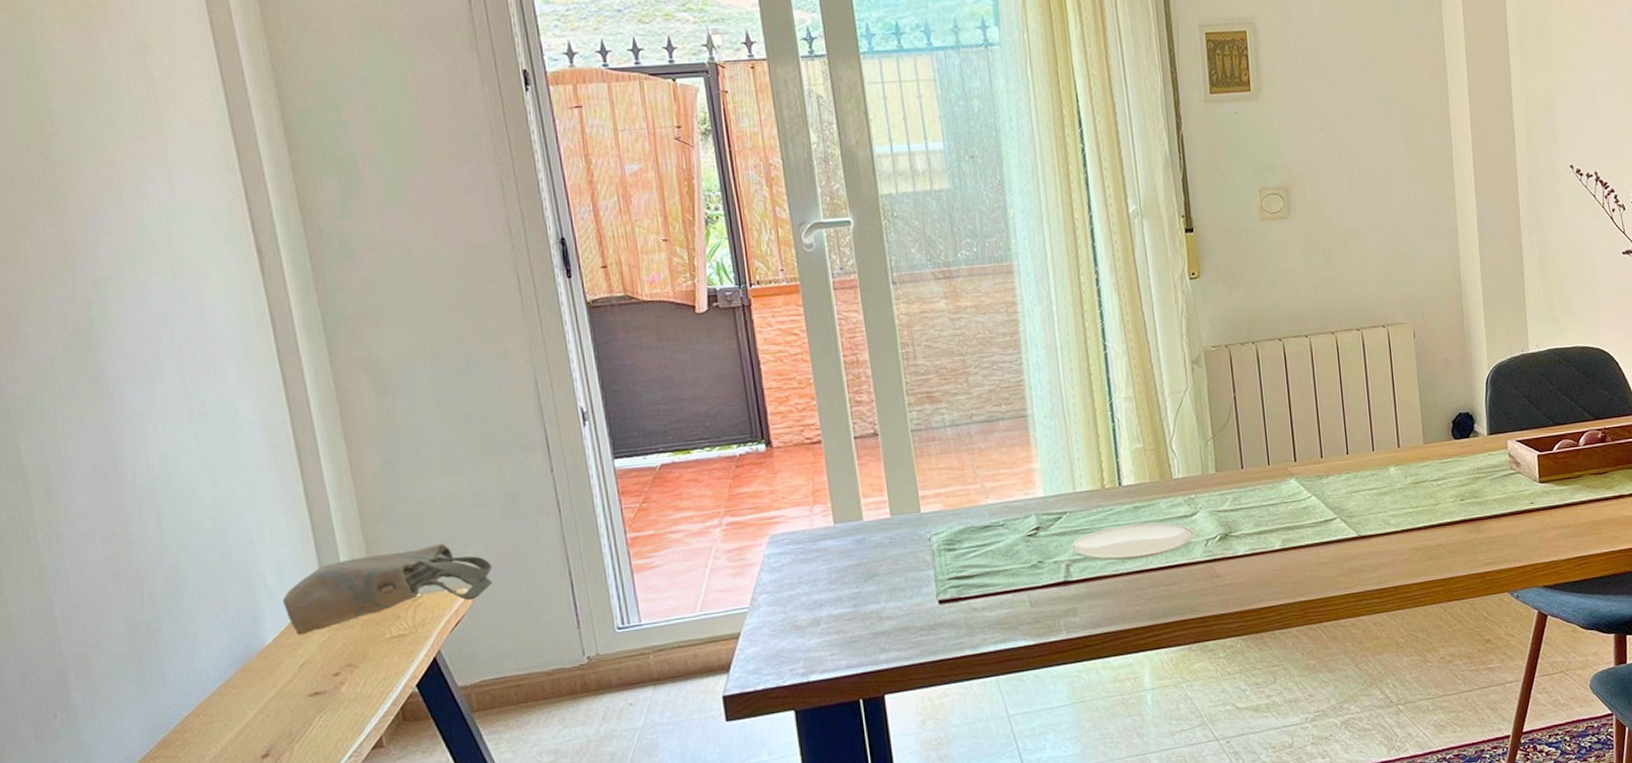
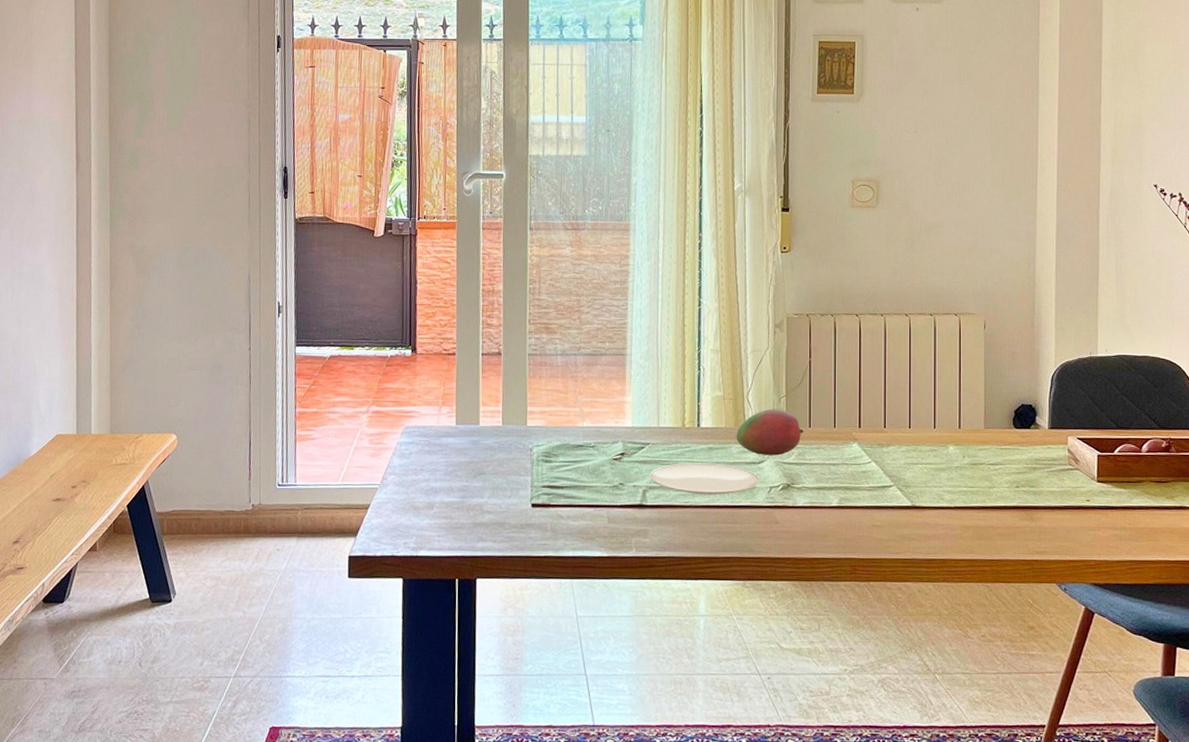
tote bag: present [283,543,493,635] -> none [48,395,195,452]
fruit: none [1163,453,1236,507] -> present [736,408,803,456]

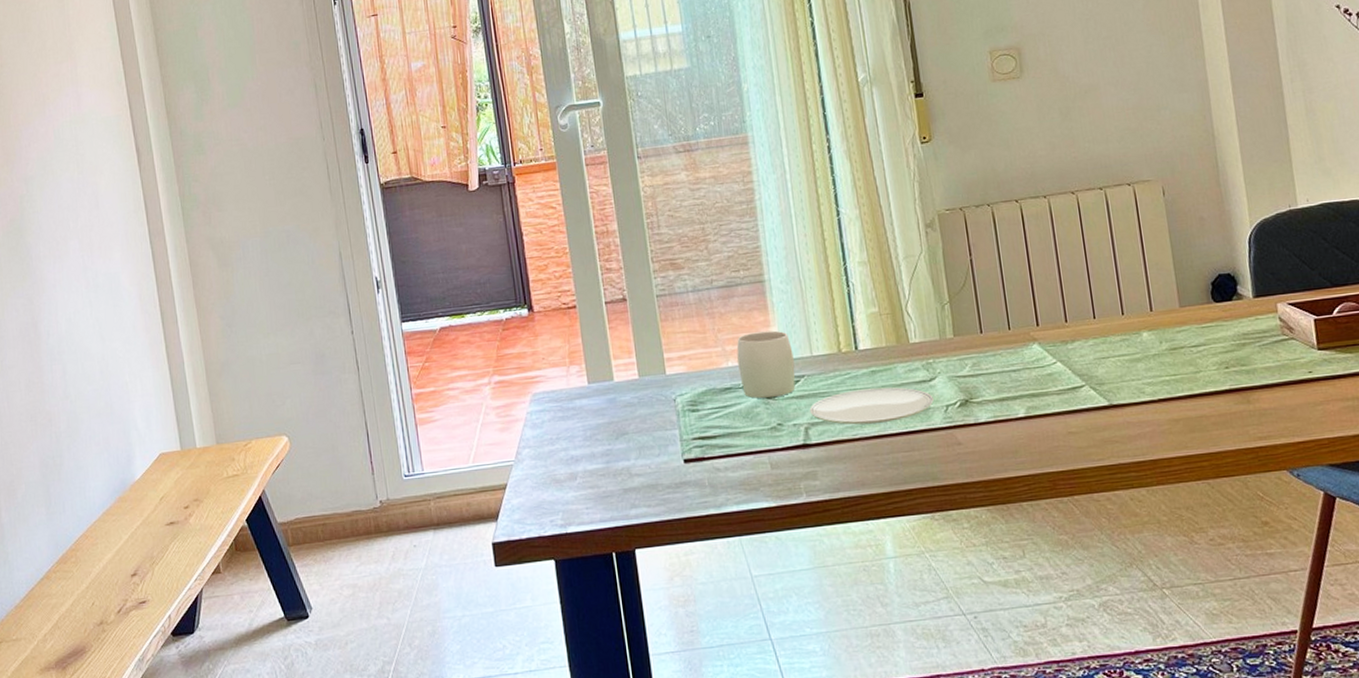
mug: none [592,399,642,460] -> present [736,330,796,399]
fruit: present [736,408,803,456] -> none [899,317,975,372]

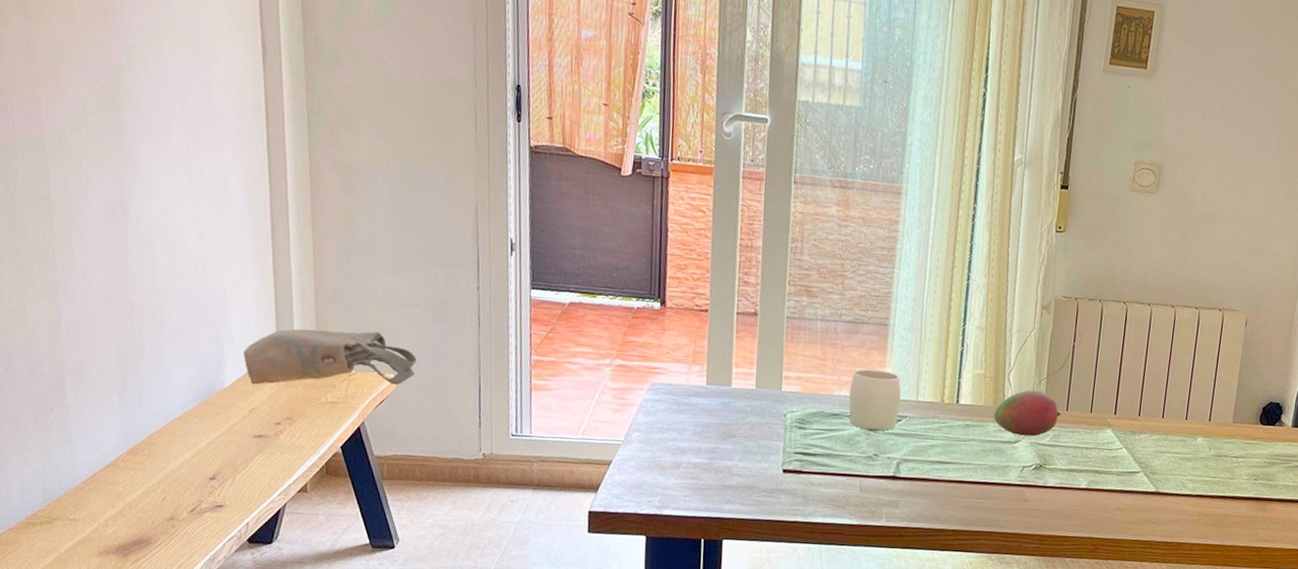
tote bag: none [149,395,306,472] -> present [243,328,416,386]
plate: present [809,387,934,425] -> none [904,437,1014,471]
fruit: none [899,317,975,372] -> present [994,390,1061,437]

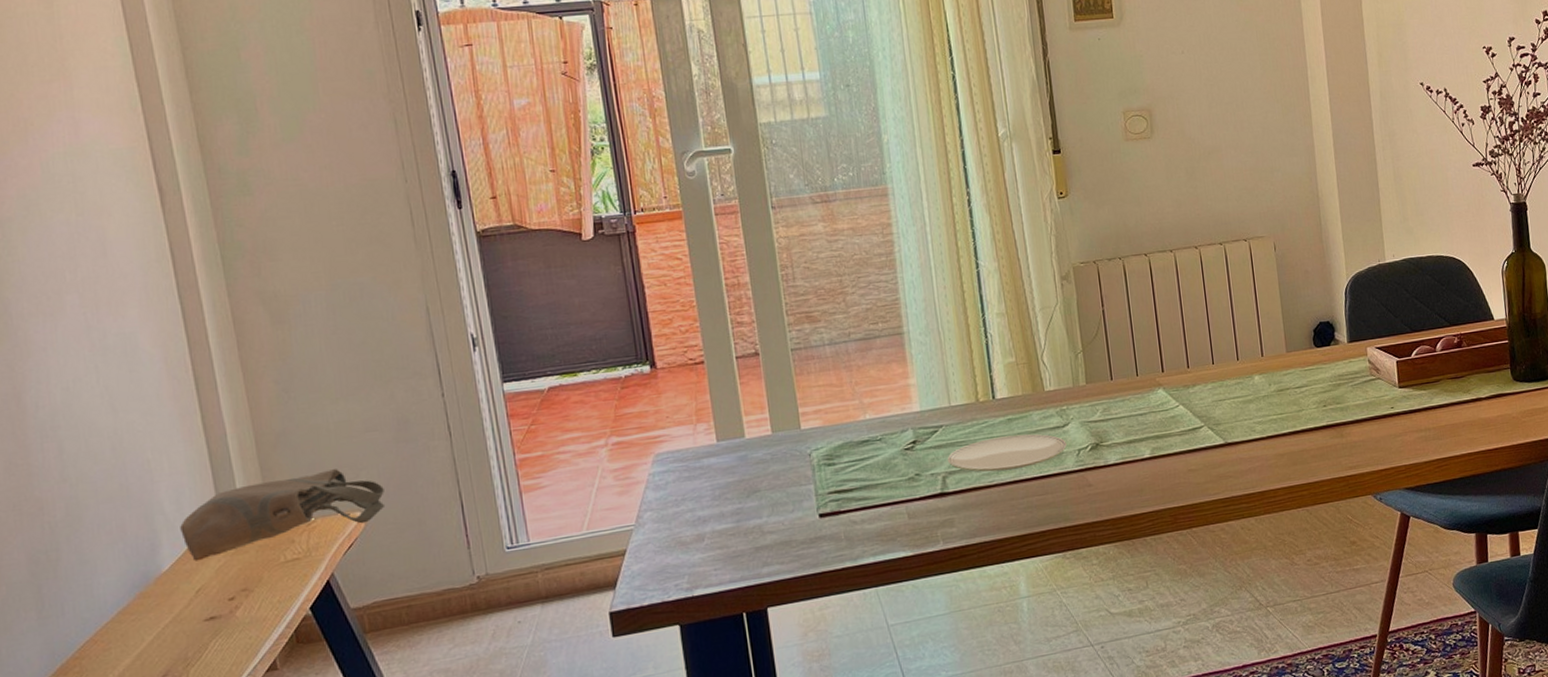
mug: present [848,369,902,431] -> none [874,382,934,450]
plate: none [904,437,1014,471] -> present [947,434,1067,472]
fruit: present [994,390,1061,437] -> none [1035,365,1106,418]

